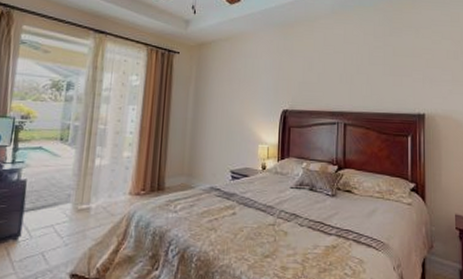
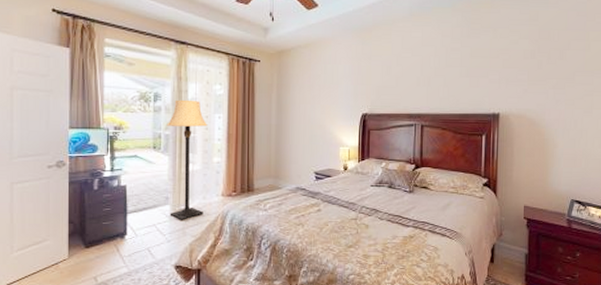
lamp: none [70,89,121,221] -> present [166,99,208,220]

